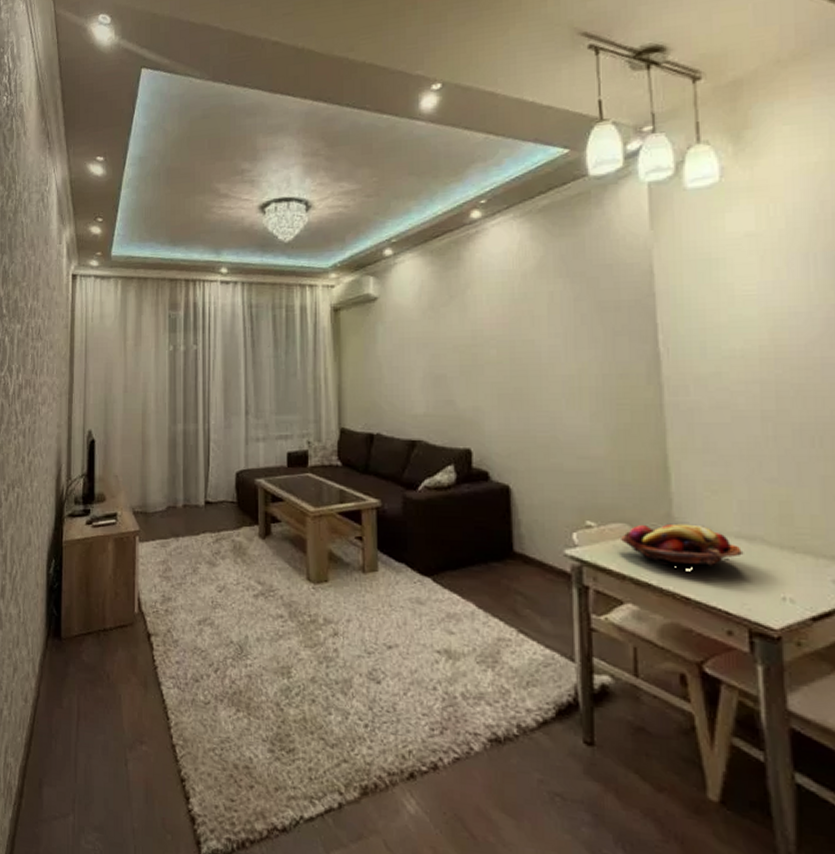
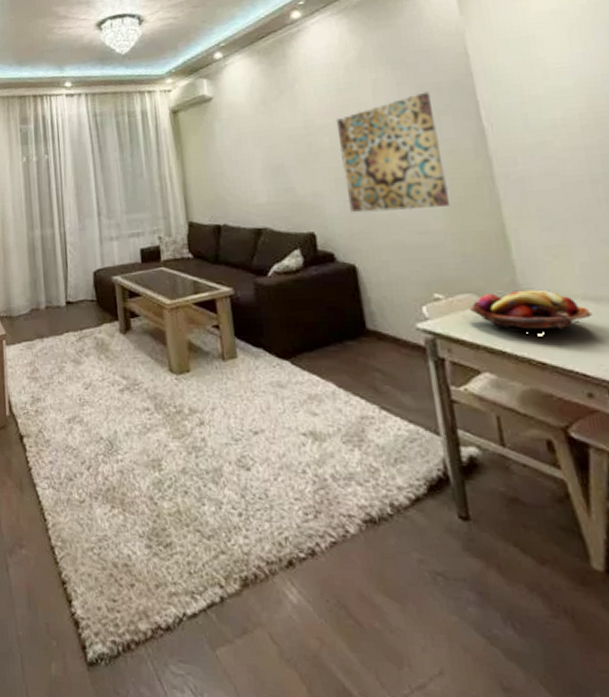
wall art: none [506,309,615,433] -> present [336,91,449,213]

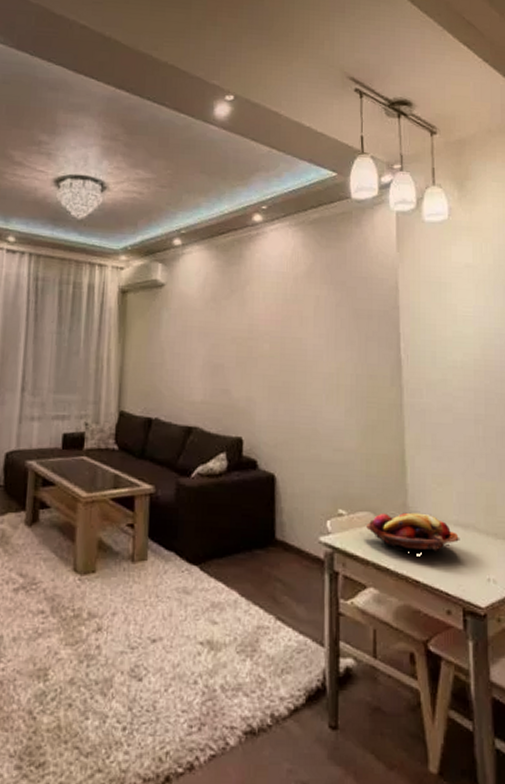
wall art: present [336,91,449,213] -> none [277,316,365,427]

